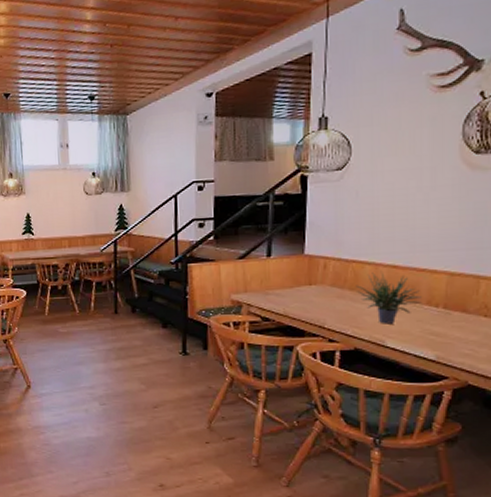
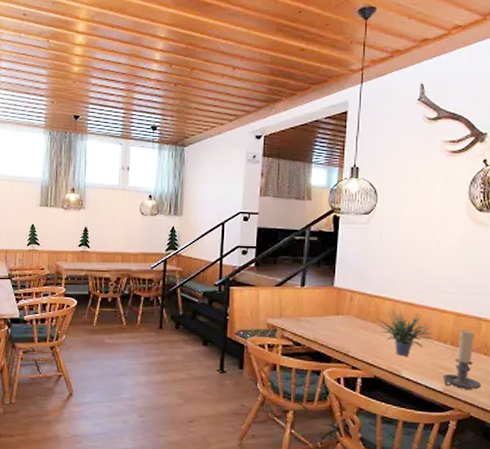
candle holder: none [434,290,481,356] -> present [442,329,482,390]

